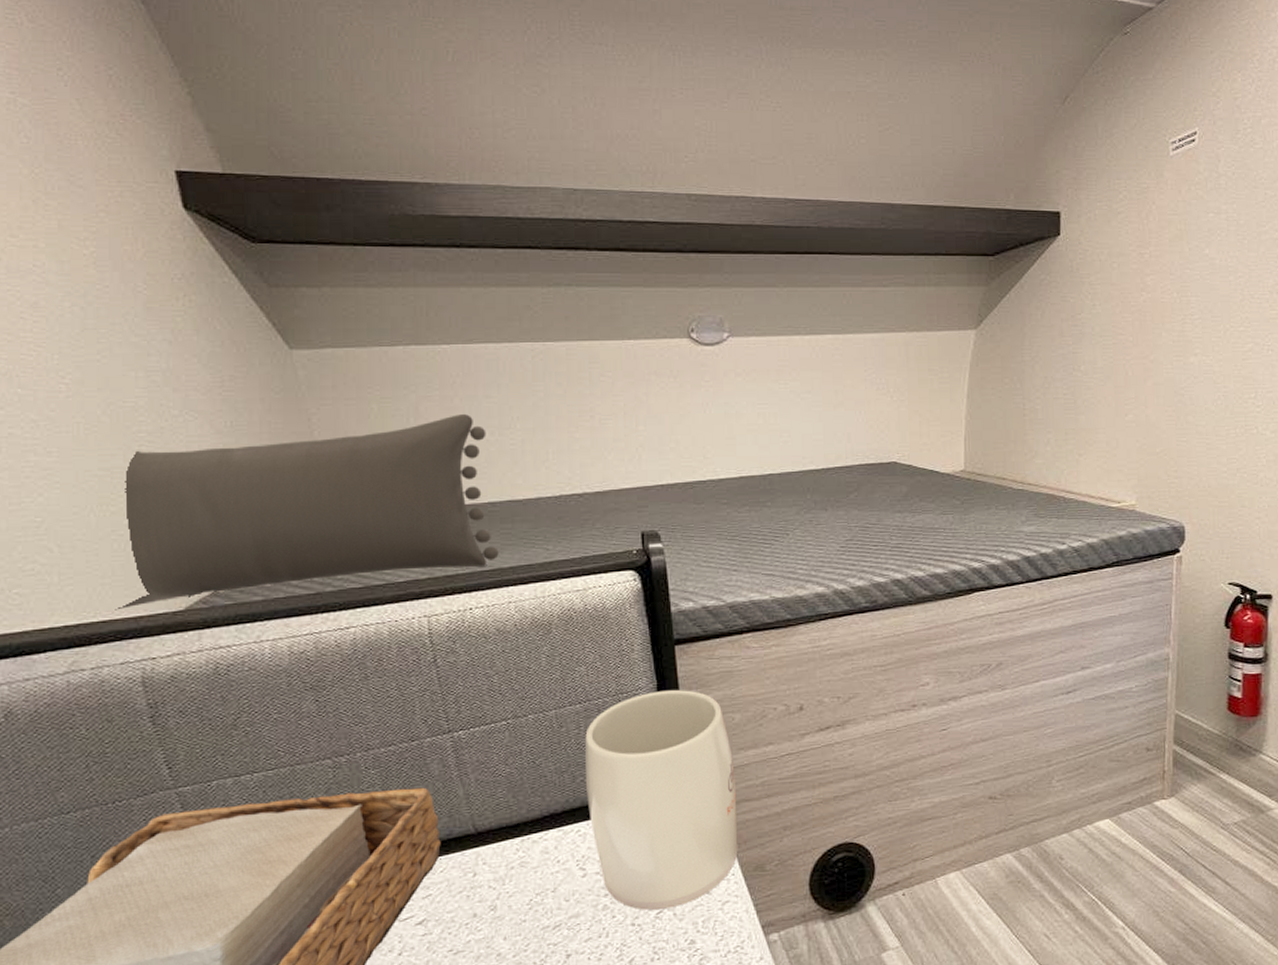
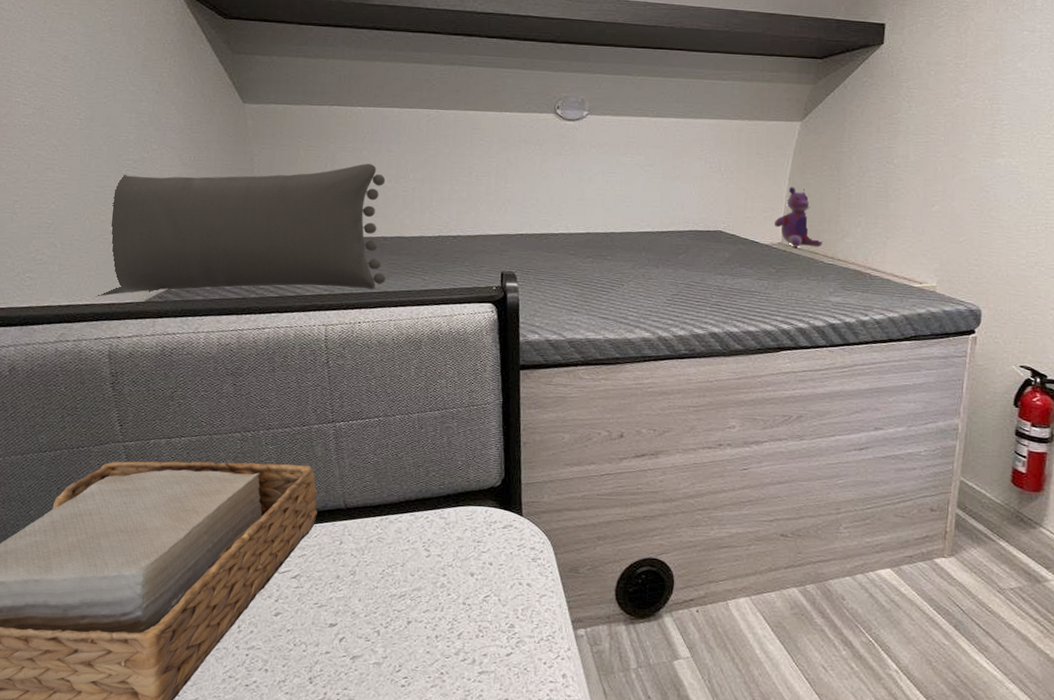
mug: present [584,689,738,910] -> none [436,407,561,594]
stuffed animal: none [954,405,1011,474] -> present [774,187,823,248]

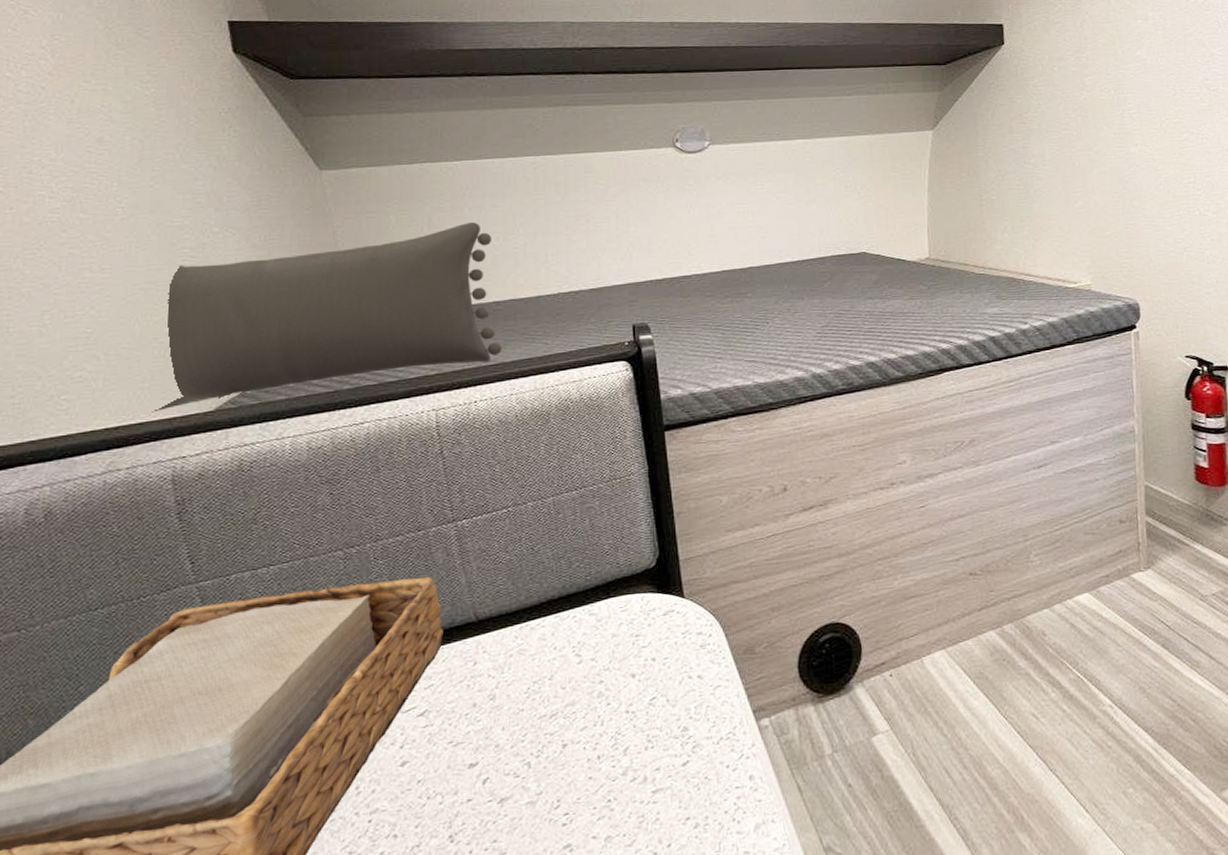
stuffed animal: present [774,187,823,248] -> none [918,198,972,261]

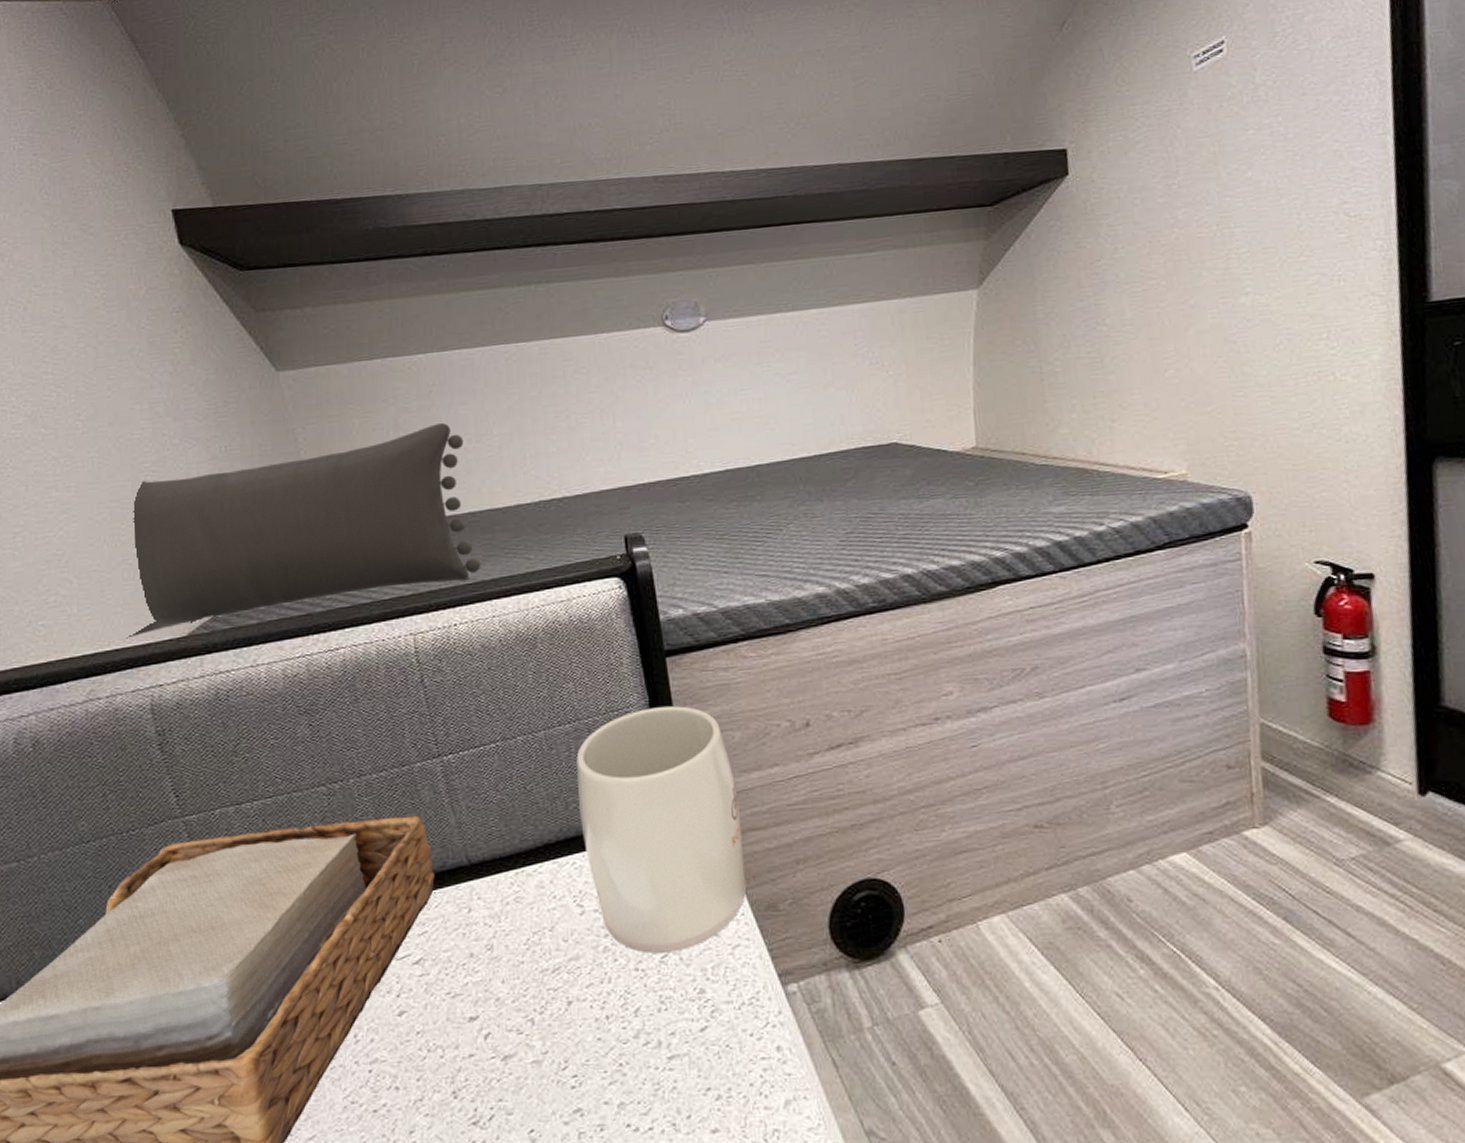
mug: none [580,473,728,697] -> present [576,705,747,953]

